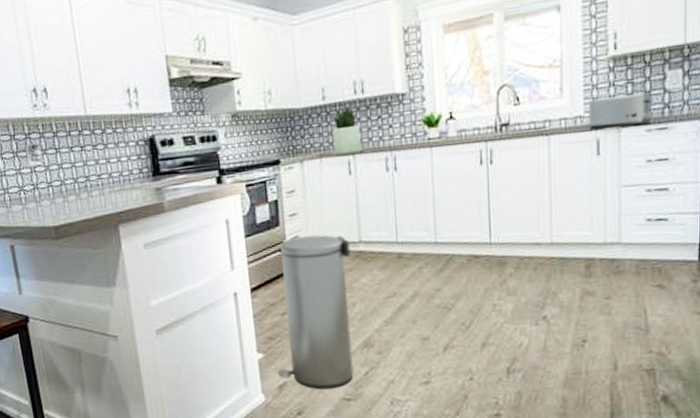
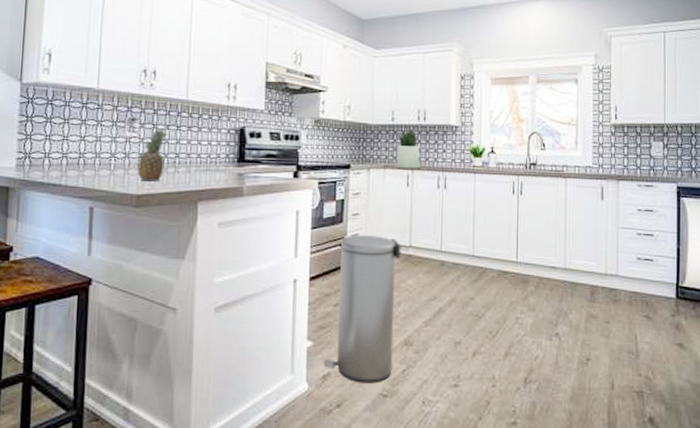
fruit: none [48,151,77,211] -> present [137,127,169,182]
toaster: present [588,92,651,131] -> none [595,155,641,181]

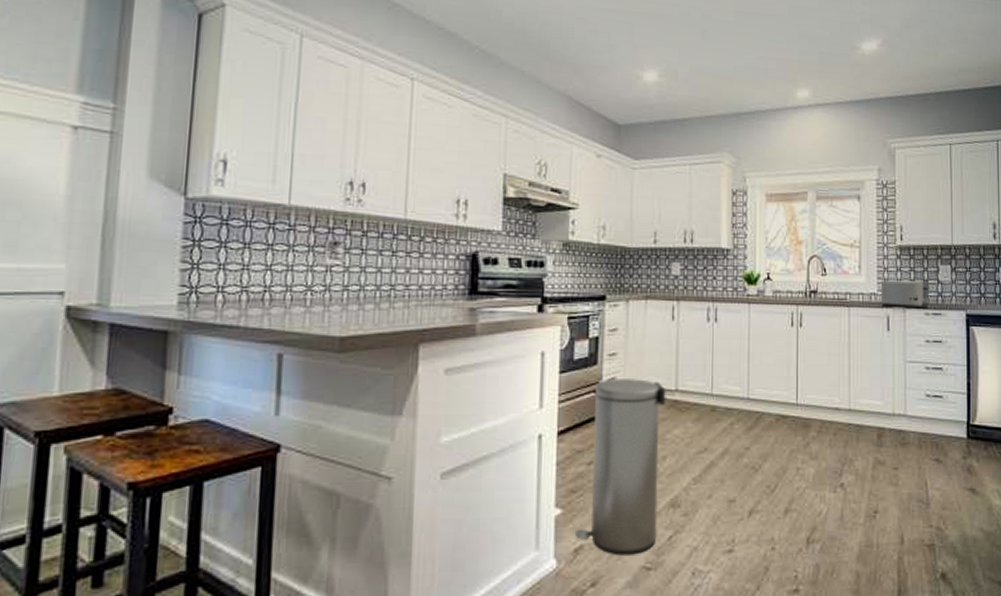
fruit: present [137,127,169,182] -> none [341,252,382,320]
planter: present [395,128,422,170] -> none [658,252,689,301]
toaster: none [595,155,641,181] -> present [880,280,929,309]

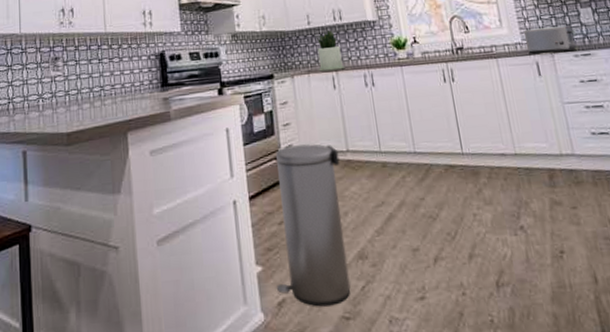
planter: none [658,252,689,301] -> present [314,29,346,73]

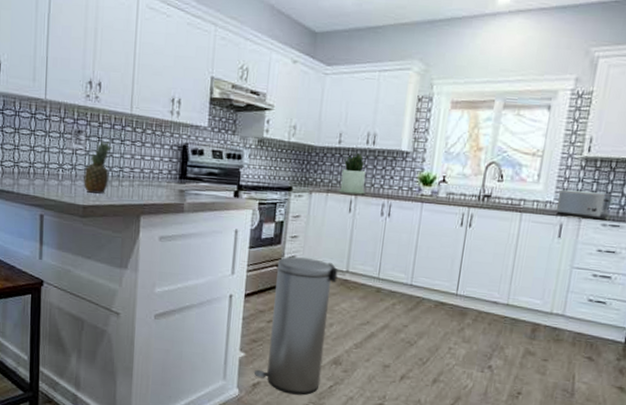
fruit: none [65,63,91,118] -> present [83,140,113,194]

